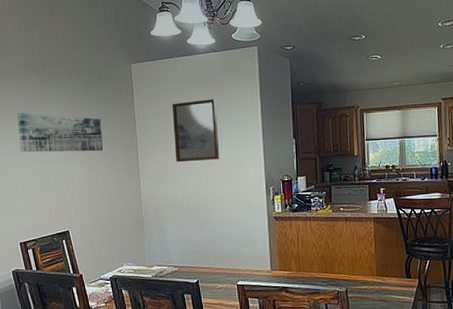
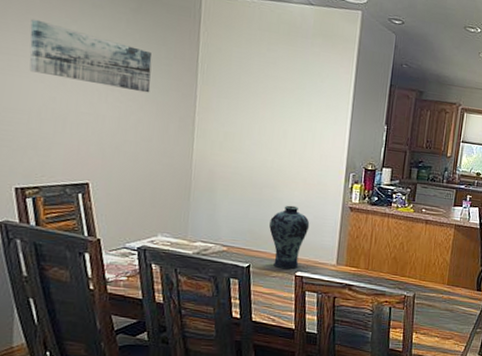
home mirror: present [172,99,220,163] -> none [243,54,304,132]
vase: none [209,223,243,281] -> present [269,205,310,269]

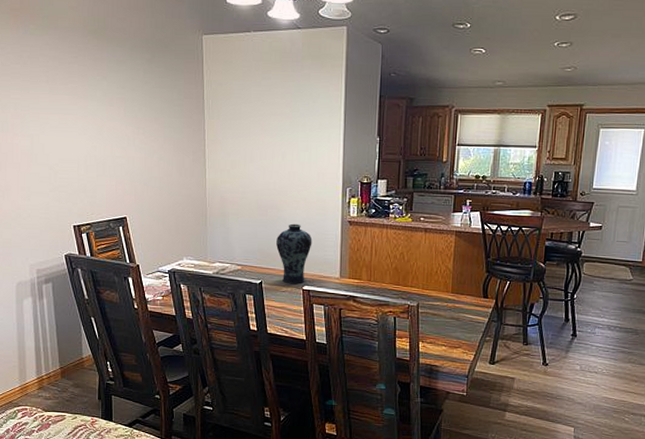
wall art: present [29,19,152,93] -> none [73,81,167,133]

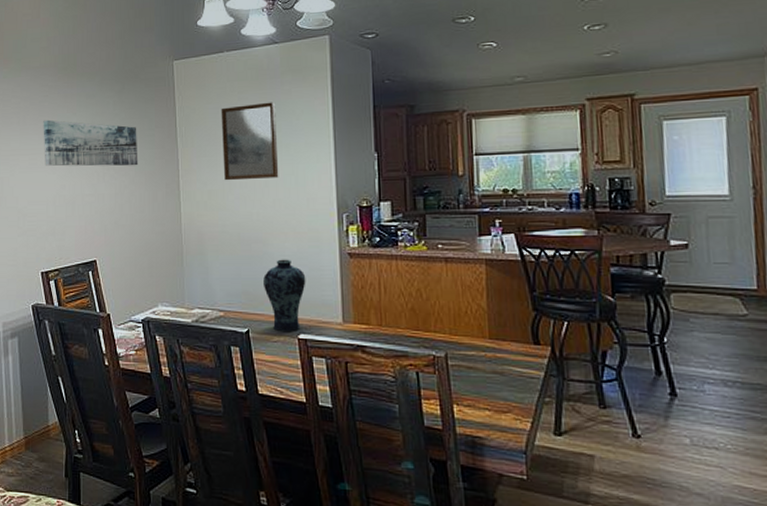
wall art: none [73,81,167,133] -> present [43,119,138,166]
home mirror: none [245,83,296,153] -> present [221,102,279,181]

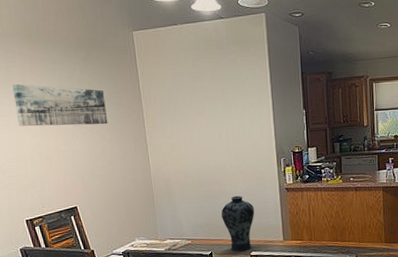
home mirror: present [221,102,279,181] -> none [178,69,230,135]

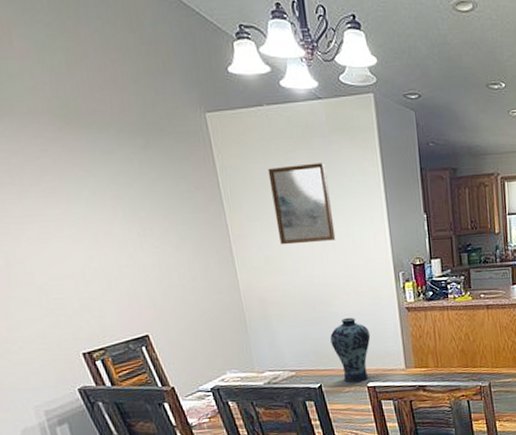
wall art: present [12,84,108,126] -> none [48,179,181,235]
home mirror: none [178,69,230,135] -> present [267,162,336,245]

